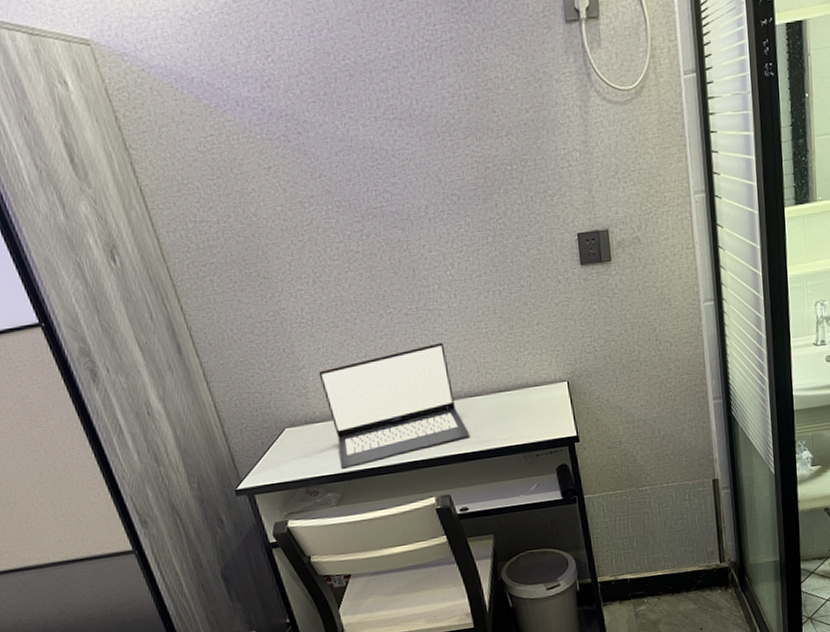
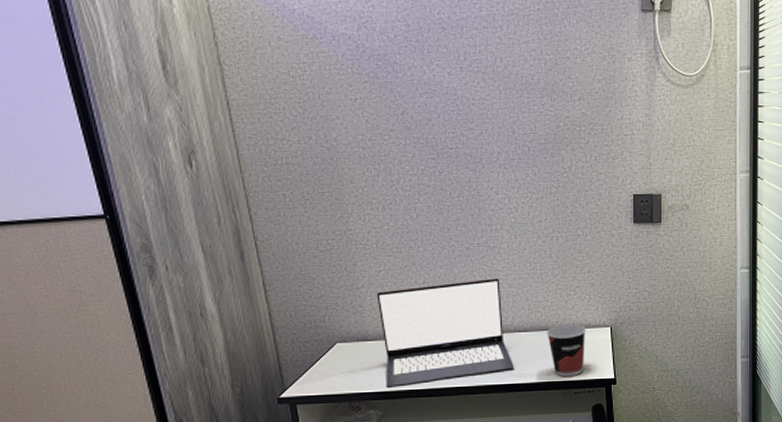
cup: none [499,382,543,440] -> present [547,324,587,377]

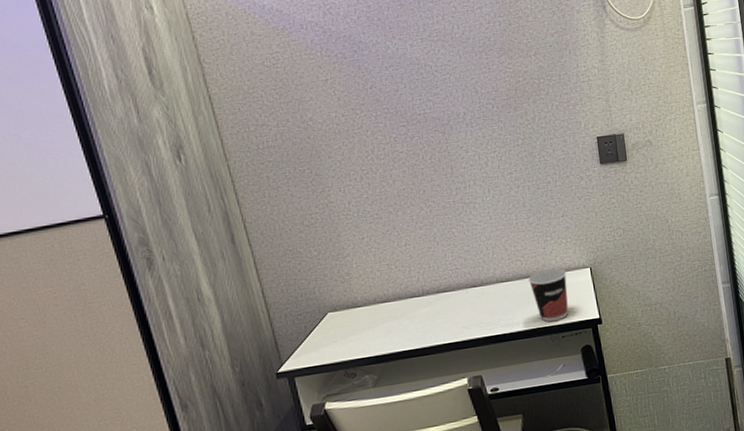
laptop: present [376,278,514,388] -> none [362,232,500,351]

